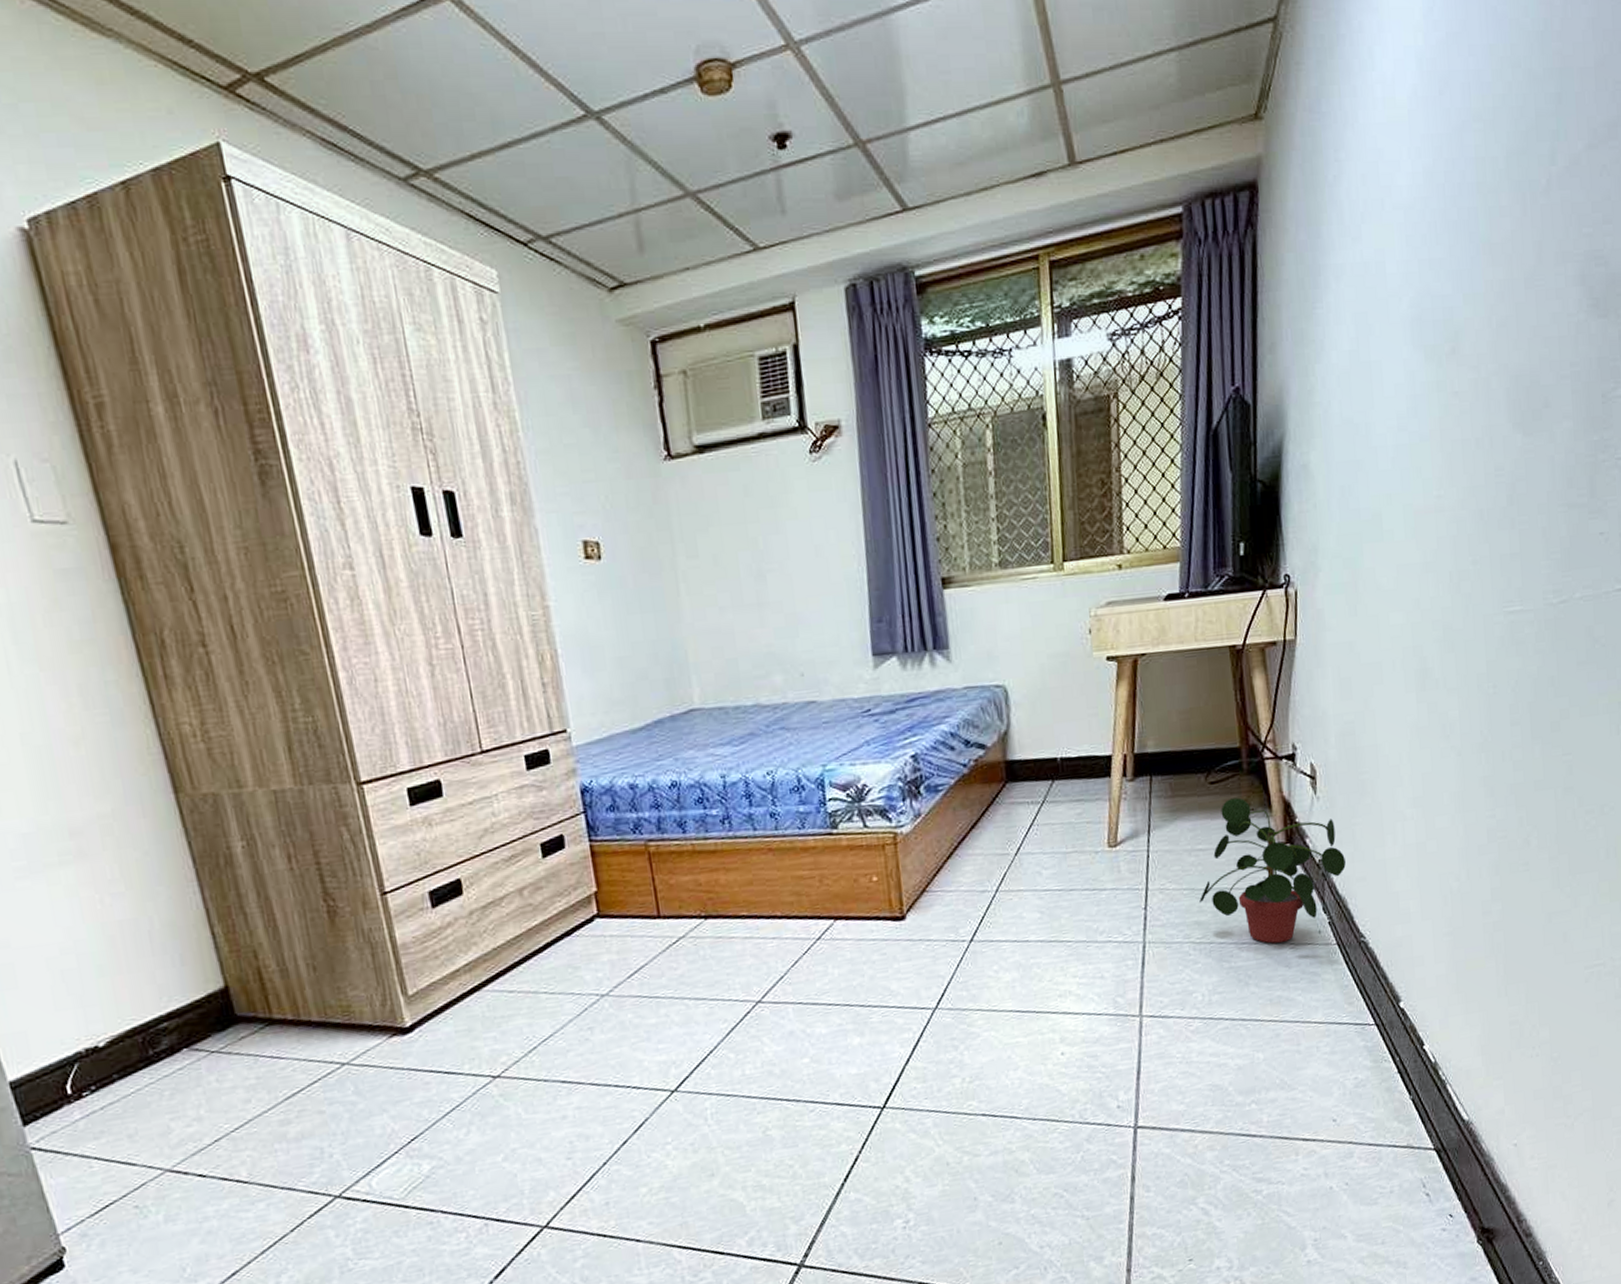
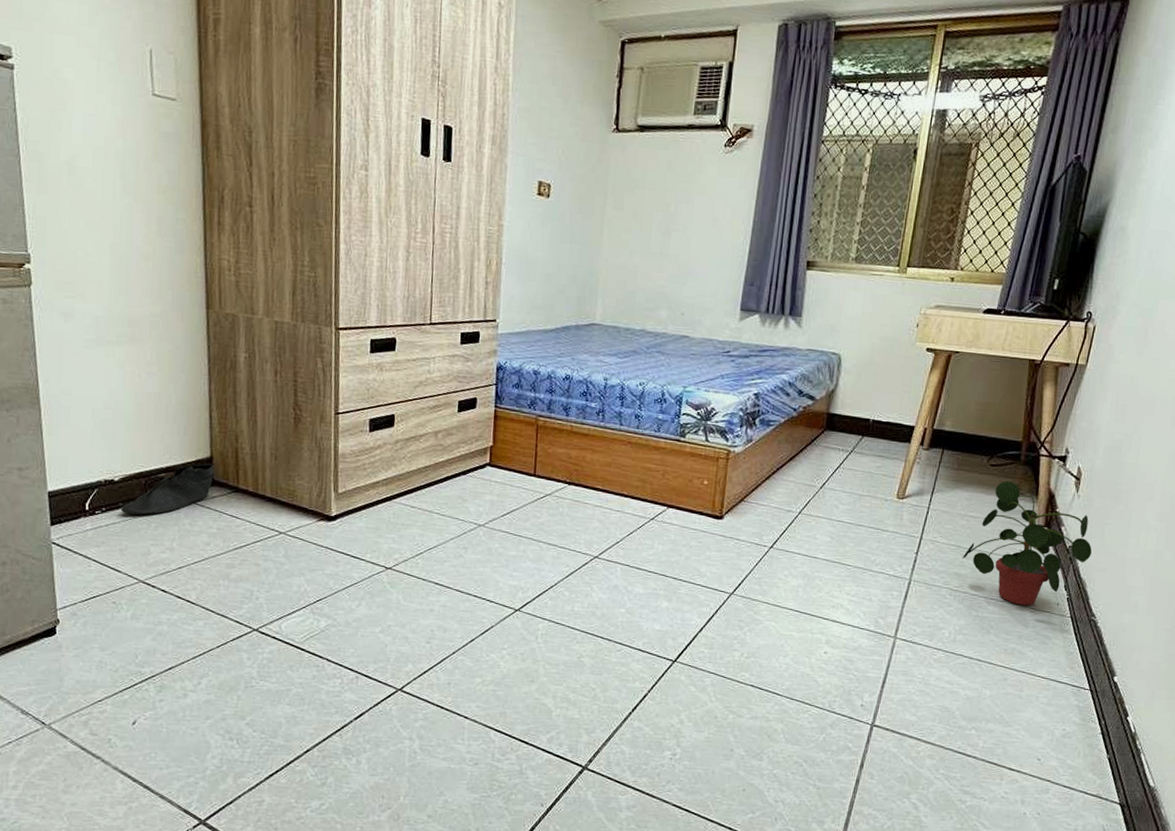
shoe: none [116,994,236,1087] -> present [120,463,214,515]

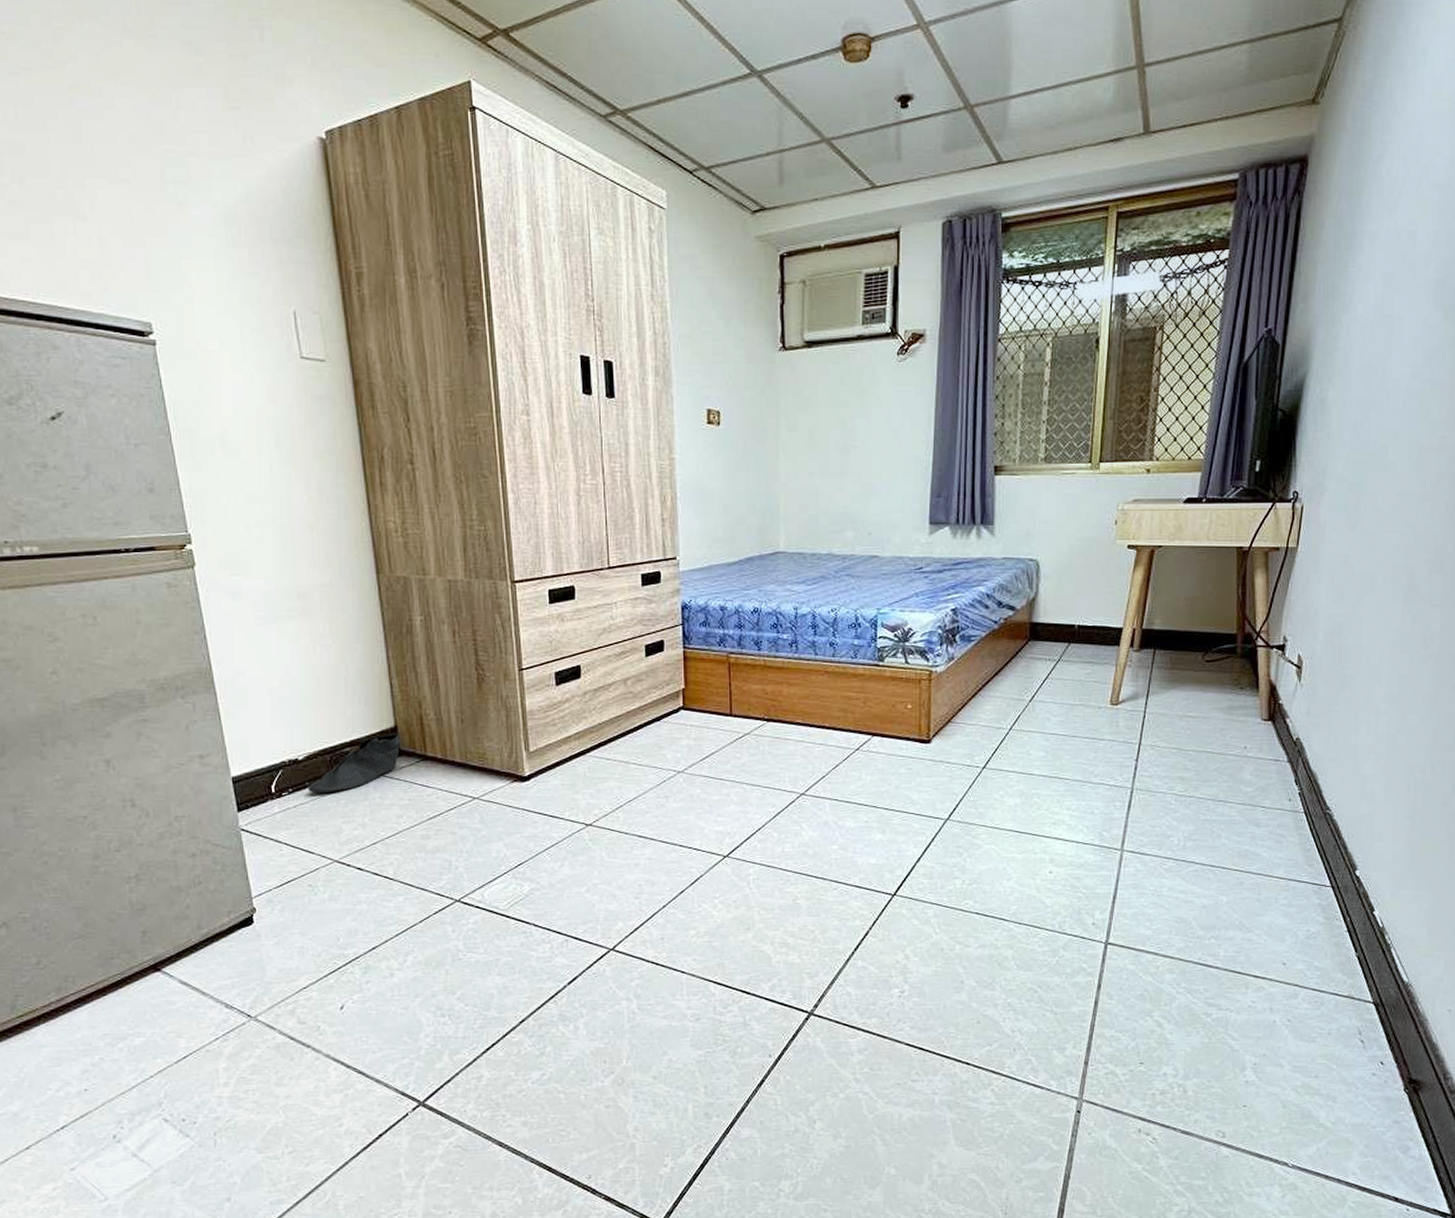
potted plant: present [962,481,1092,606] -> none [1185,676,1320,804]

